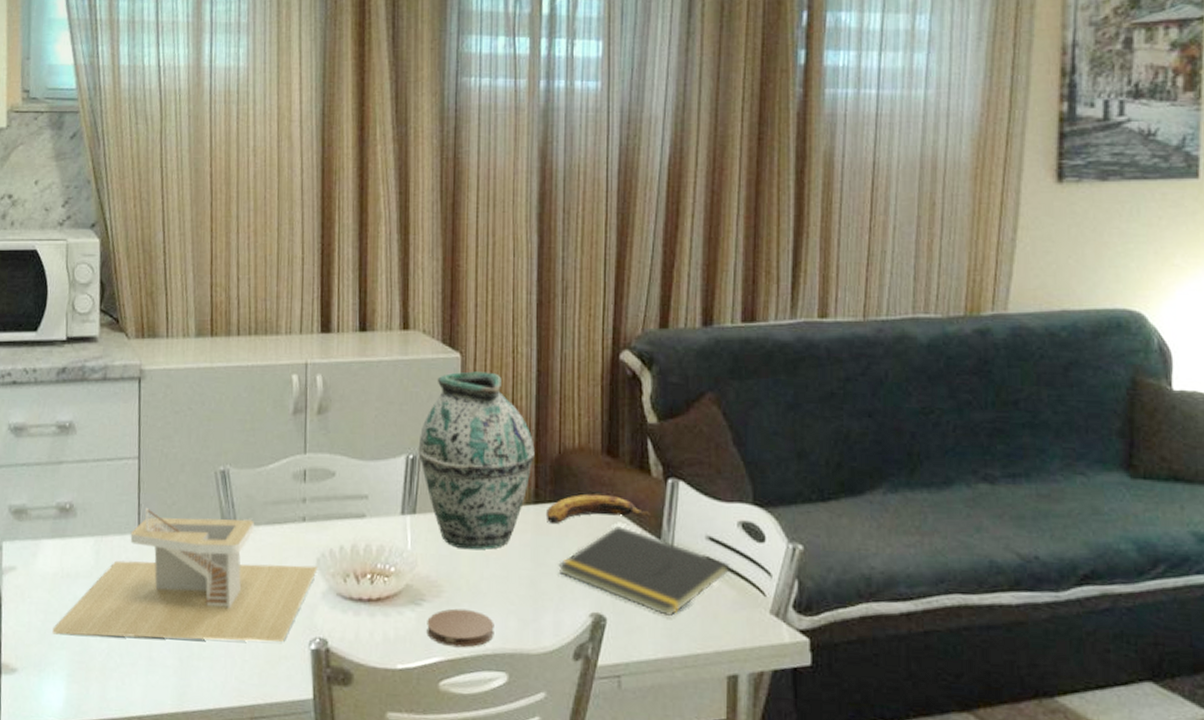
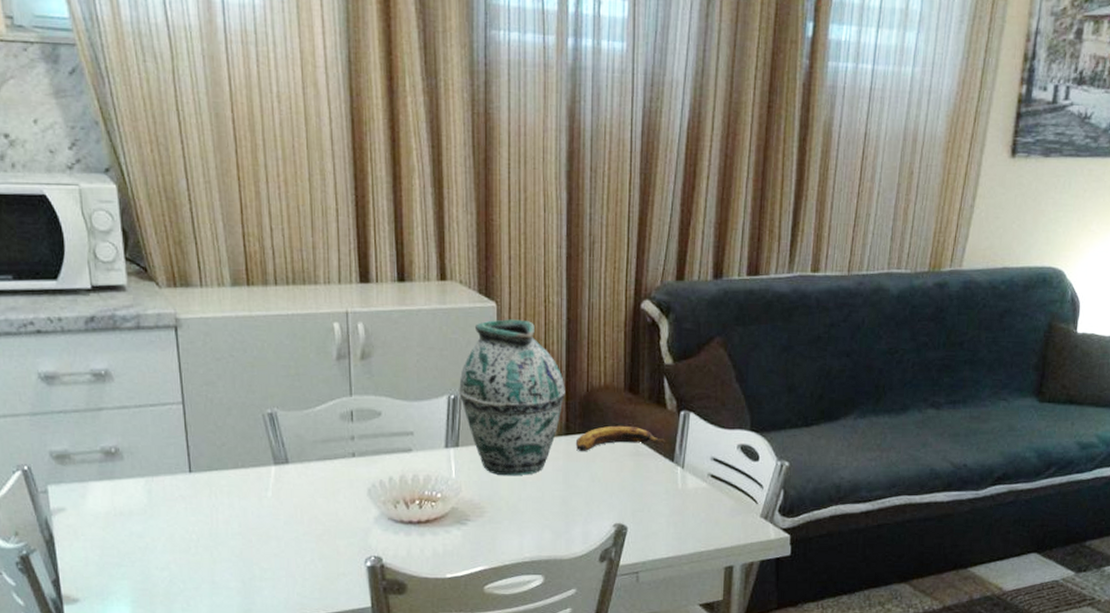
architectural model: present [52,508,318,642] -> none [111,450,369,567]
coaster: present [427,608,494,648] -> none [472,526,532,557]
notepad: present [558,525,729,617] -> none [586,451,729,524]

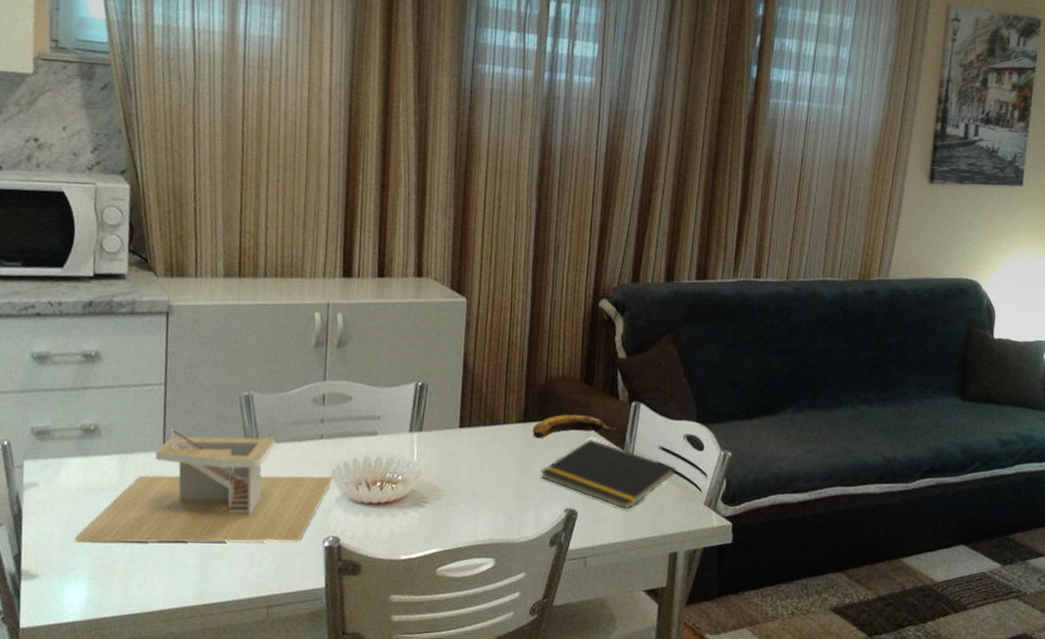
architectural model: none [111,450,369,567] -> present [74,429,333,543]
vase: present [459,319,565,476] -> none [426,313,526,460]
notepad: none [586,451,729,524] -> present [540,439,675,510]

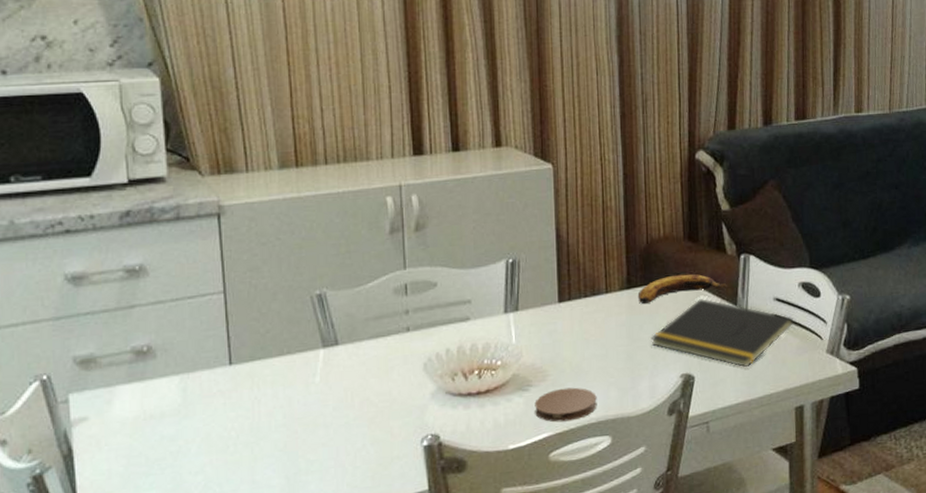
architectural model: present [74,429,333,543] -> none [138,336,425,477]
coaster: none [427,508,486,540] -> present [534,387,597,423]

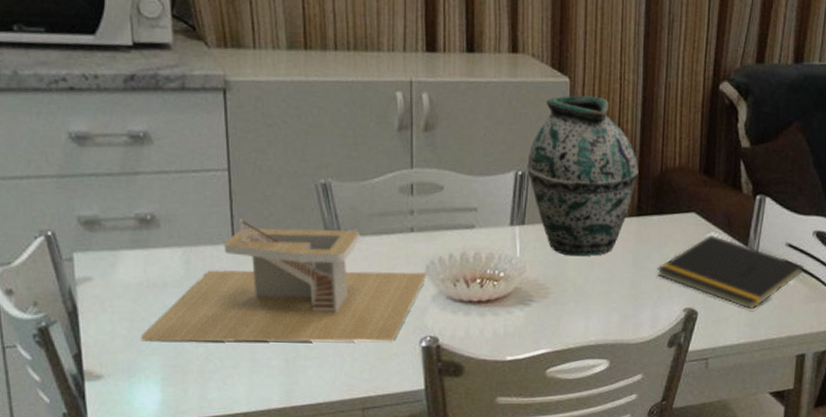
architectural model: none [138,336,425,477] -> present [141,219,427,342]
vase: none [517,179,625,336] -> present [527,95,639,256]
coaster: present [534,387,597,423] -> none [534,307,598,341]
banana: present [637,274,729,304] -> none [647,207,741,233]

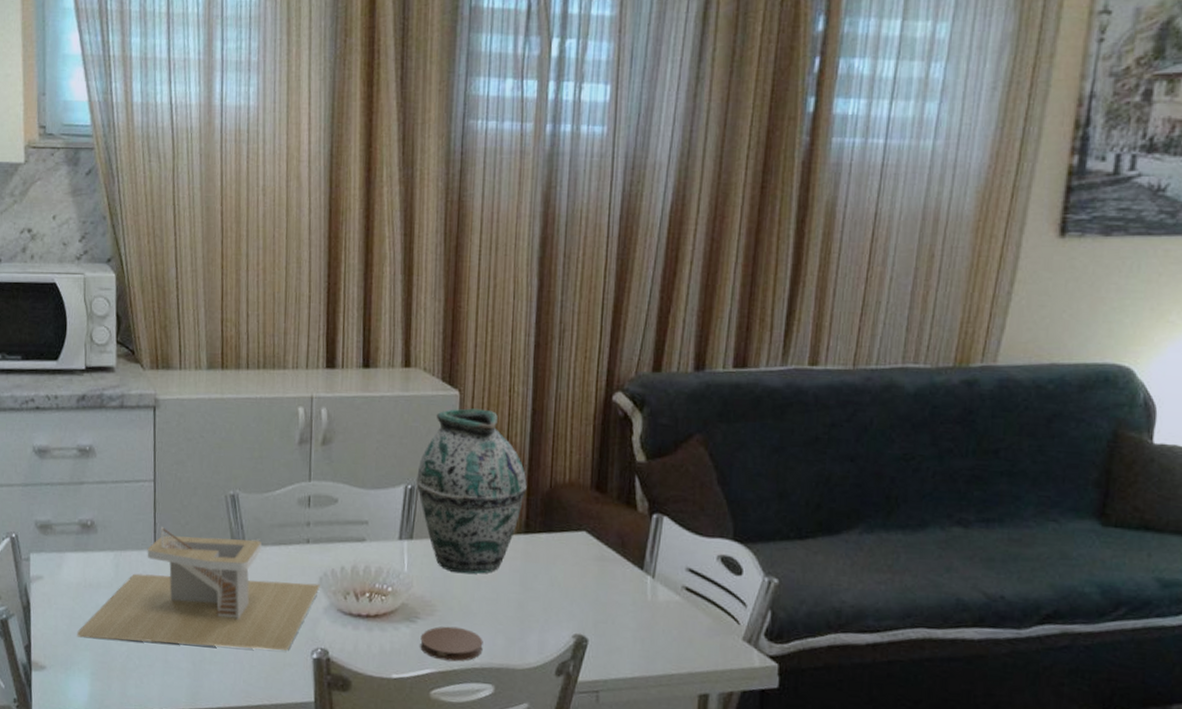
coaster: none [534,307,598,341] -> present [420,626,483,662]
notepad: present [657,234,804,310] -> none [545,555,707,640]

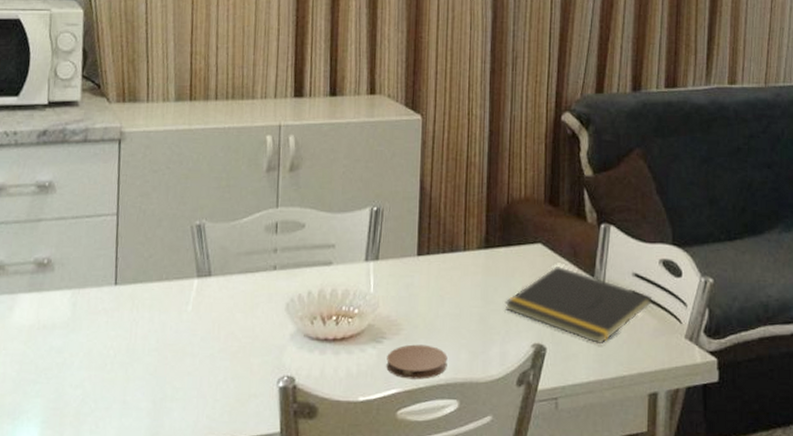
architectural model: present [77,527,320,650] -> none [27,262,287,384]
vase: present [416,408,527,574] -> none [382,131,486,291]
notepad: none [545,555,707,640] -> present [505,265,651,345]

